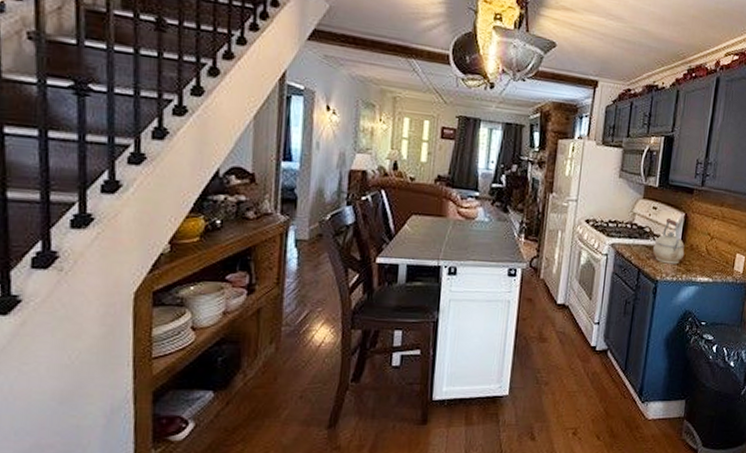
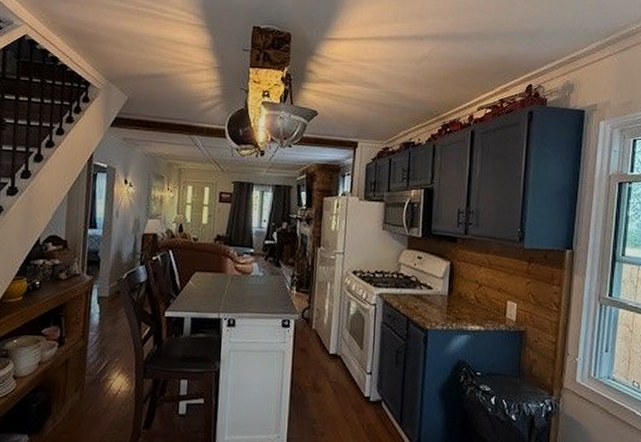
kettle: present [653,218,685,265] -> none [421,267,453,313]

